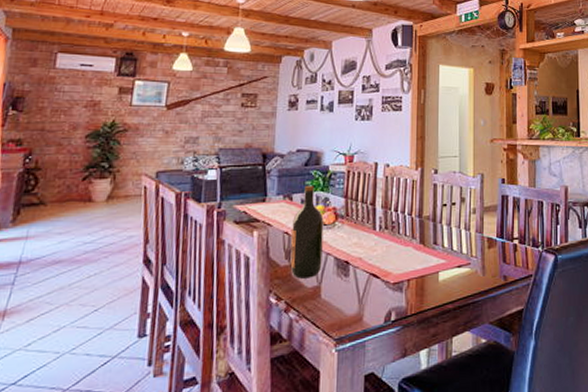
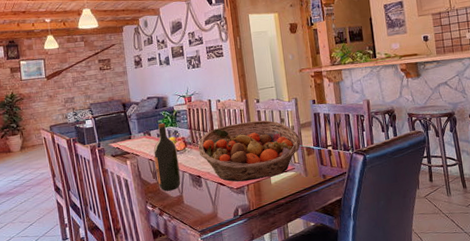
fruit basket: none [352,196,482,275] -> present [198,120,301,182]

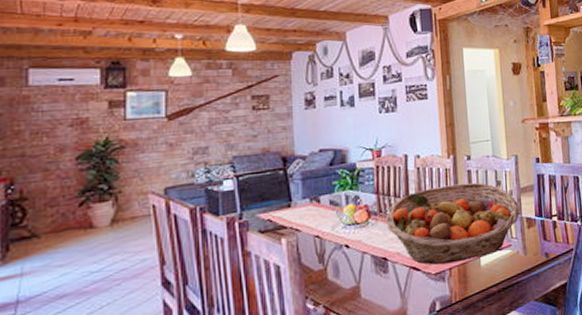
wine bottle: present [153,122,181,191] -> none [323,184,359,281]

